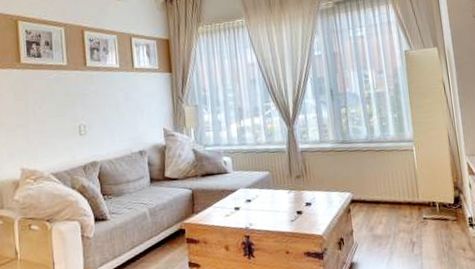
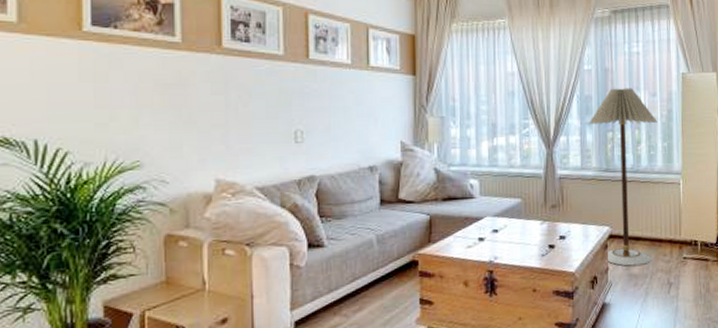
floor lamp: none [322,68,393,228] -> present [588,88,658,266]

